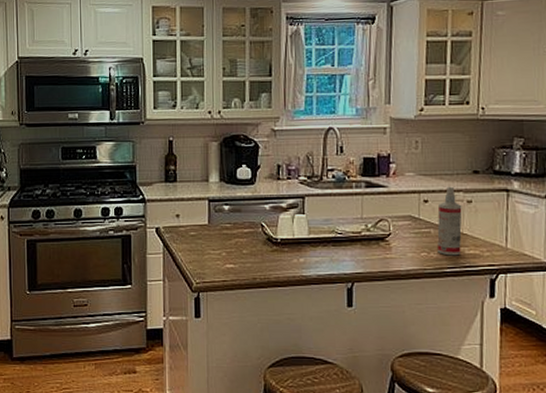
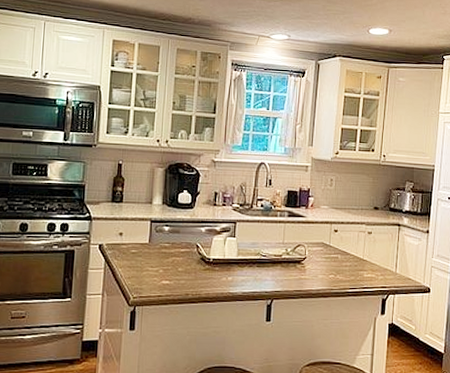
spray bottle: present [437,186,463,256] -> none [343,219,364,278]

